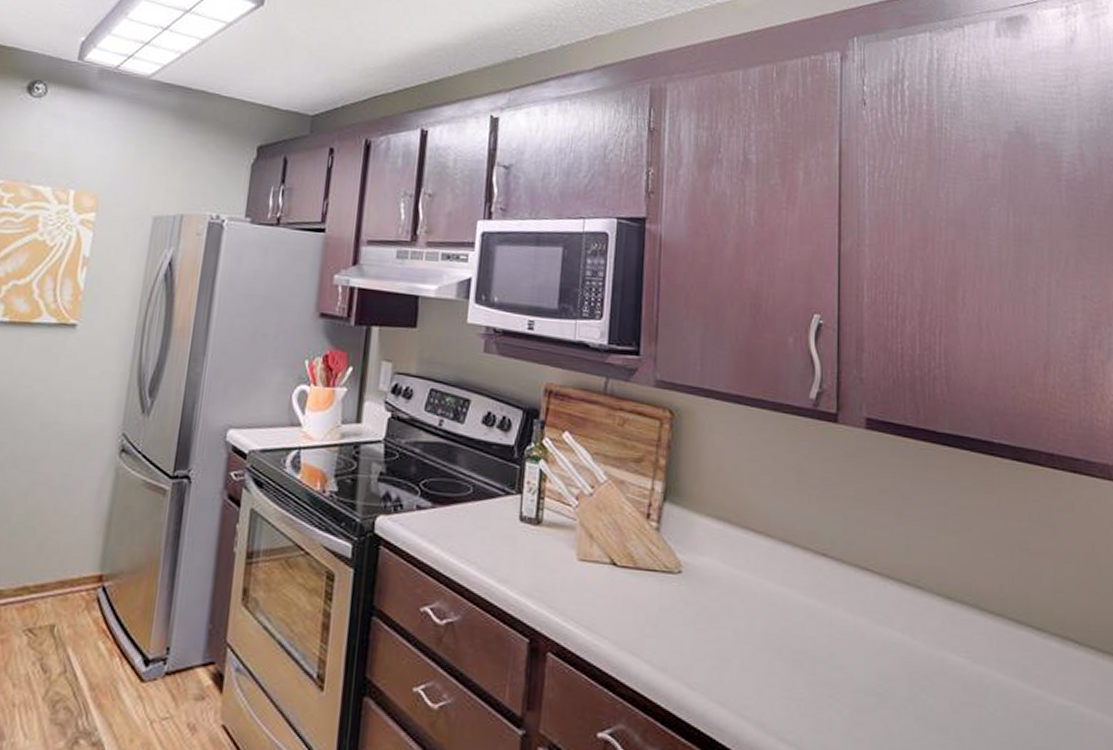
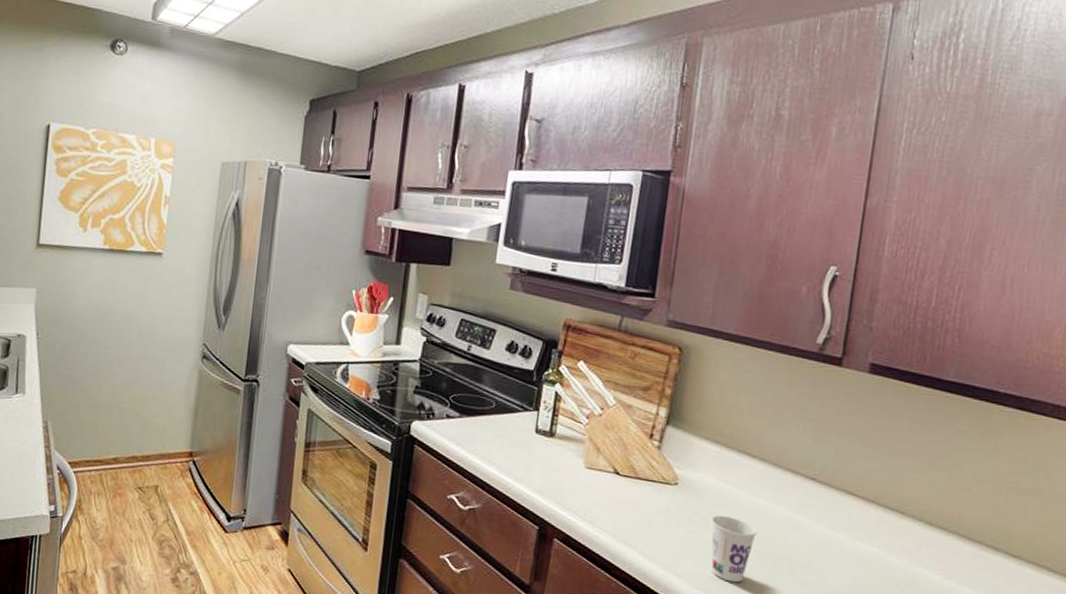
cup: none [721,607,772,690] -> present [711,515,757,583]

